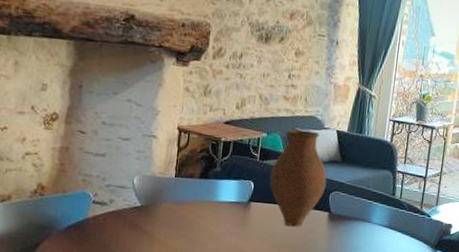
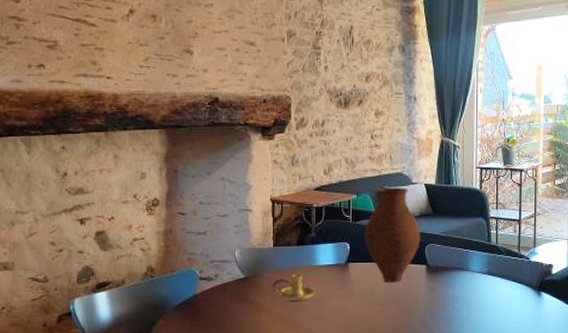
candlestick: none [169,207,213,236] -> present [272,273,315,301]

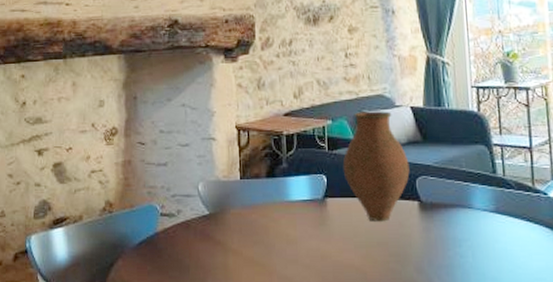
candlestick: present [272,273,315,301] -> none [240,209,289,241]

